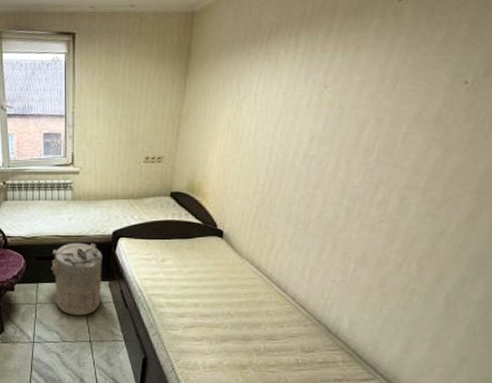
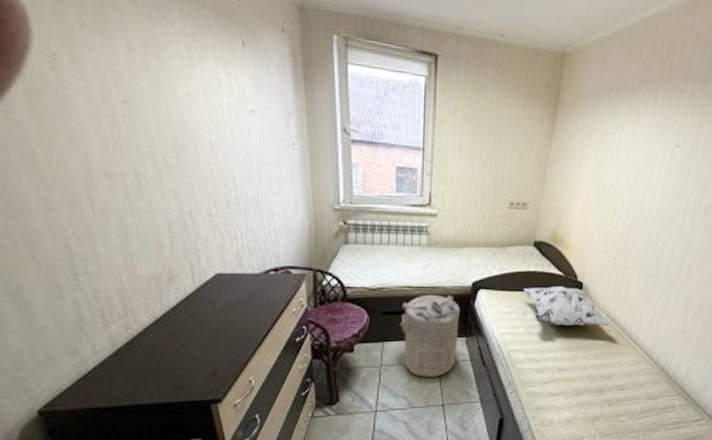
decorative pillow: none [162,234,257,275] -> present [523,286,612,327]

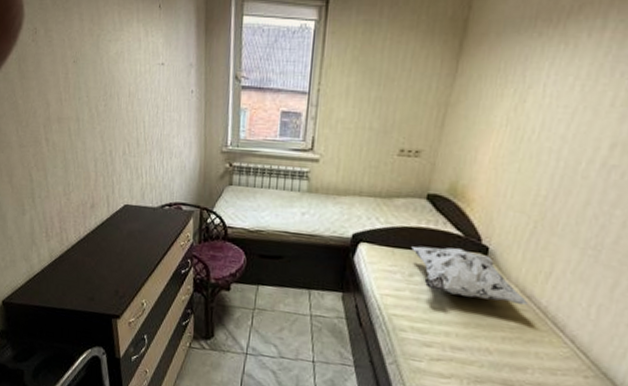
laundry hamper: present [400,294,460,377] -> none [275,242,337,330]

